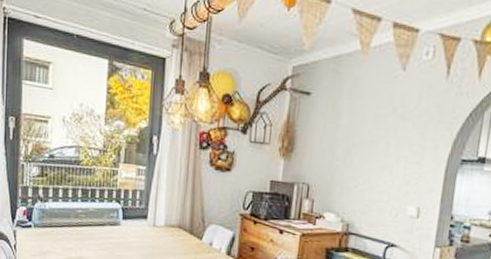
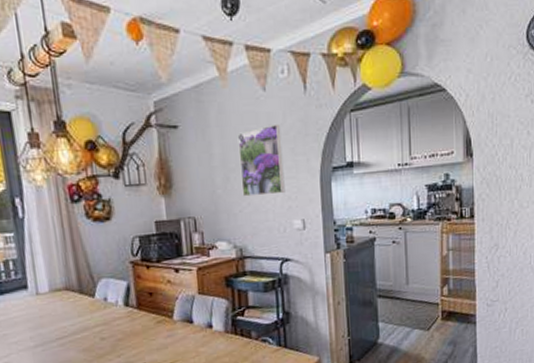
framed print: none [360,105,414,178] -> present [237,123,285,197]

